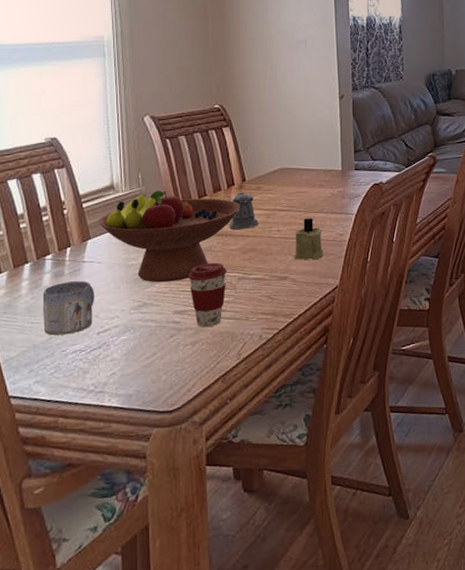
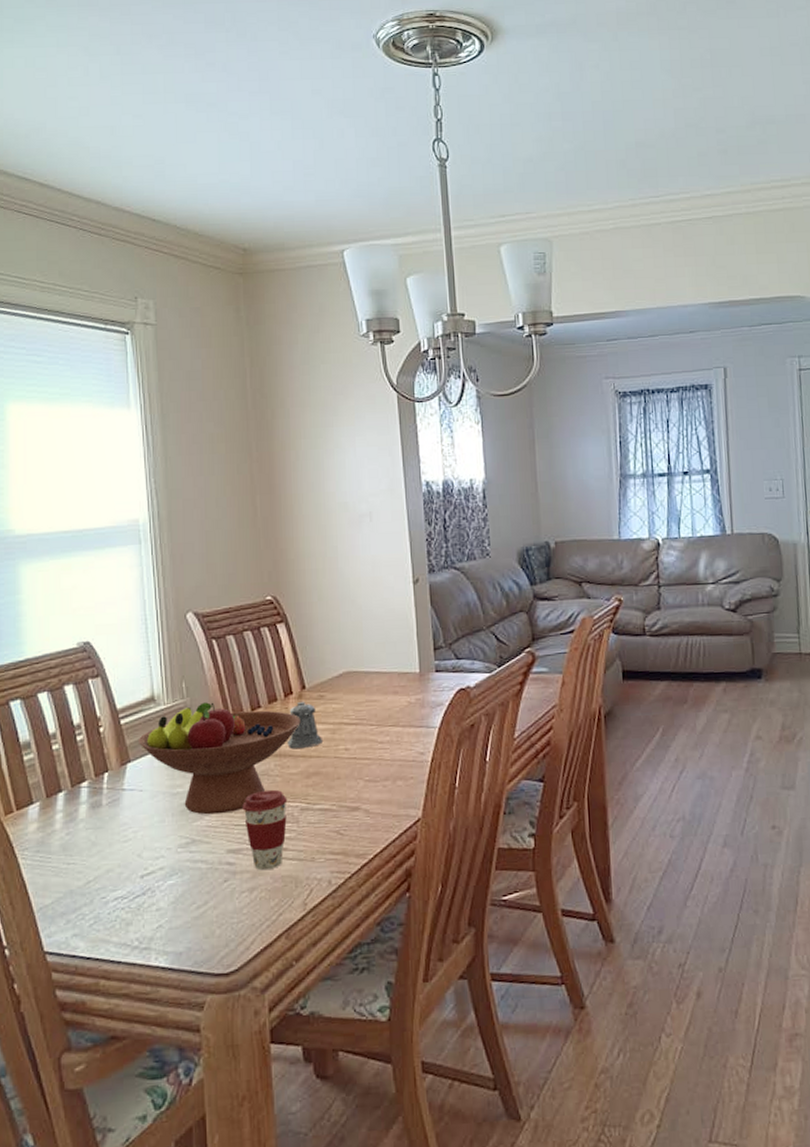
mug: present [42,281,94,336] -> none [78,813,136,879]
candle: present [294,218,324,260] -> none [366,732,402,786]

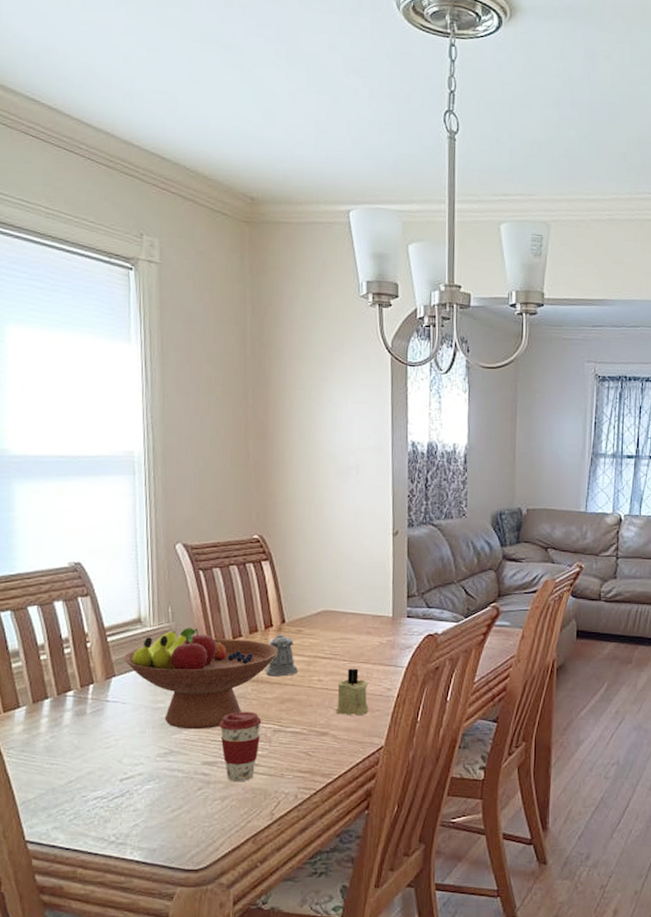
candle: none [366,732,402,786] -> present [335,668,369,716]

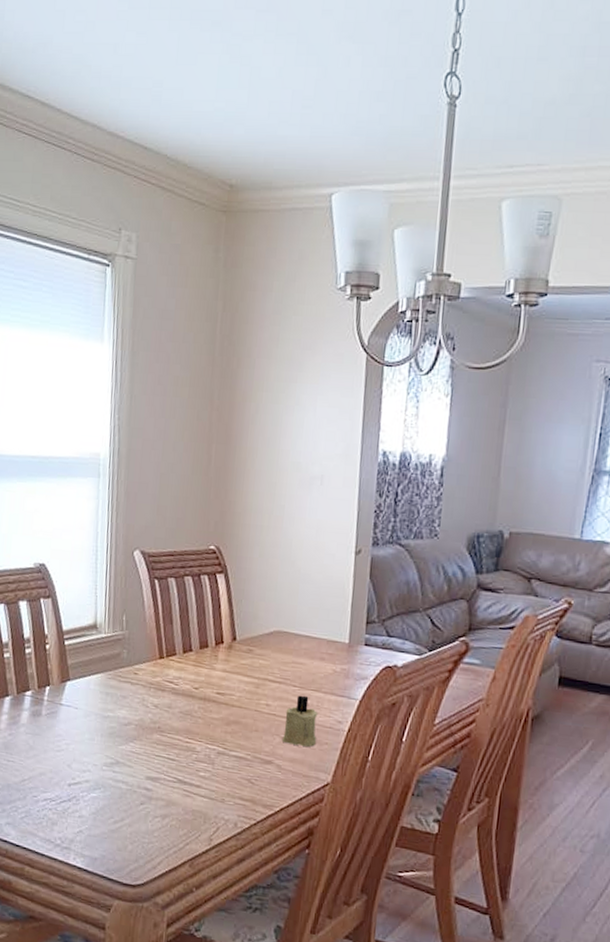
fruit bowl: present [124,628,279,730] -> none [79,637,228,743]
coffee cup: present [219,711,262,782] -> none [164,729,207,802]
pepper shaker: present [265,634,298,677] -> none [212,651,246,697]

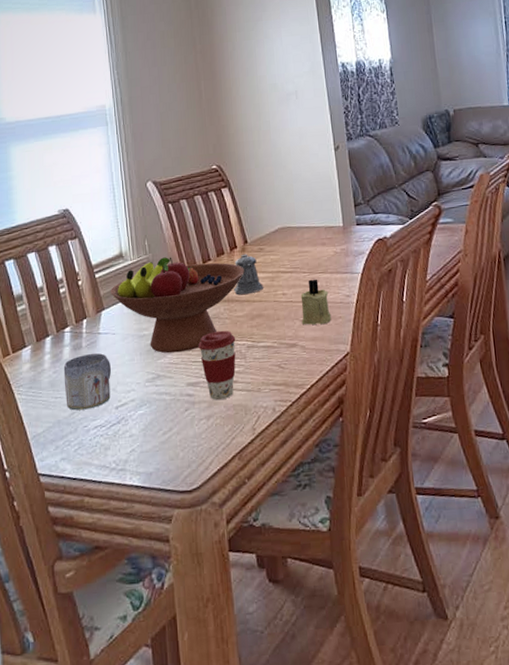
mug: none [18,723,69,780] -> present [63,353,111,411]
fruit bowl: none [79,637,228,743] -> present [111,257,244,354]
coffee cup: none [164,729,207,802] -> present [198,330,236,401]
pepper shaker: none [212,651,246,697] -> present [234,254,263,295]

